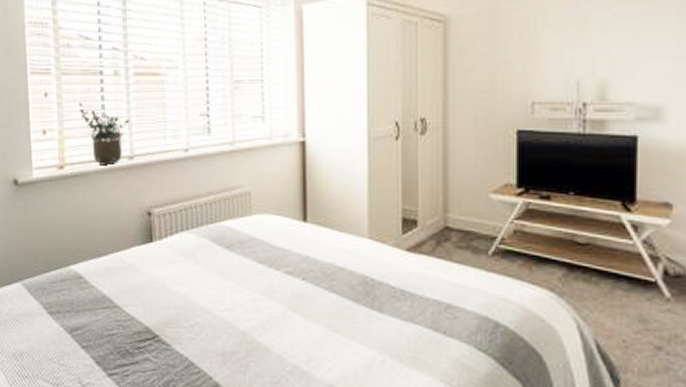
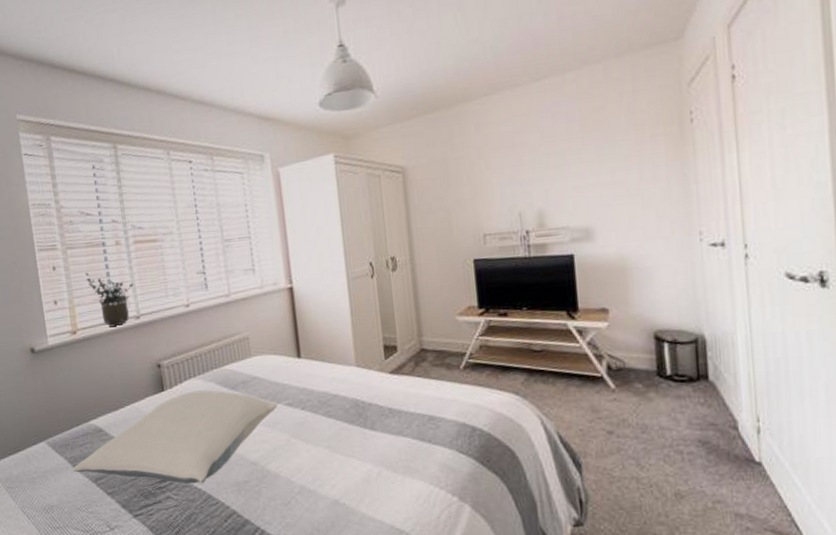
pillow: none [48,245,276,349] -> present [73,390,278,484]

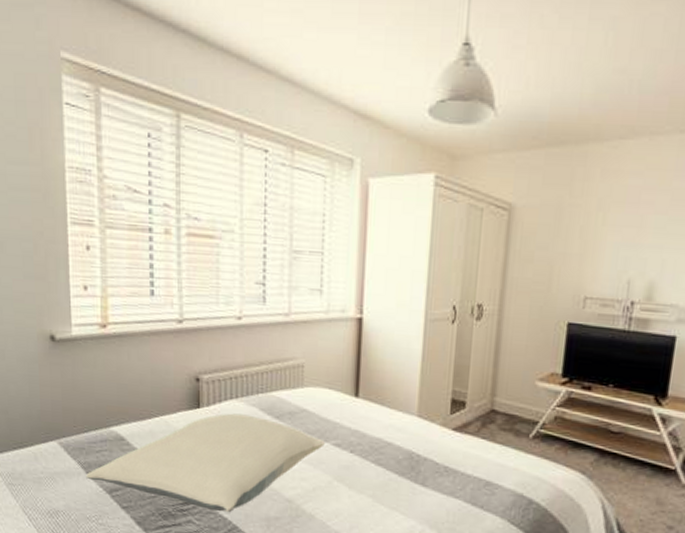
potted plant: present [85,272,134,328] -> none [124,259,181,328]

